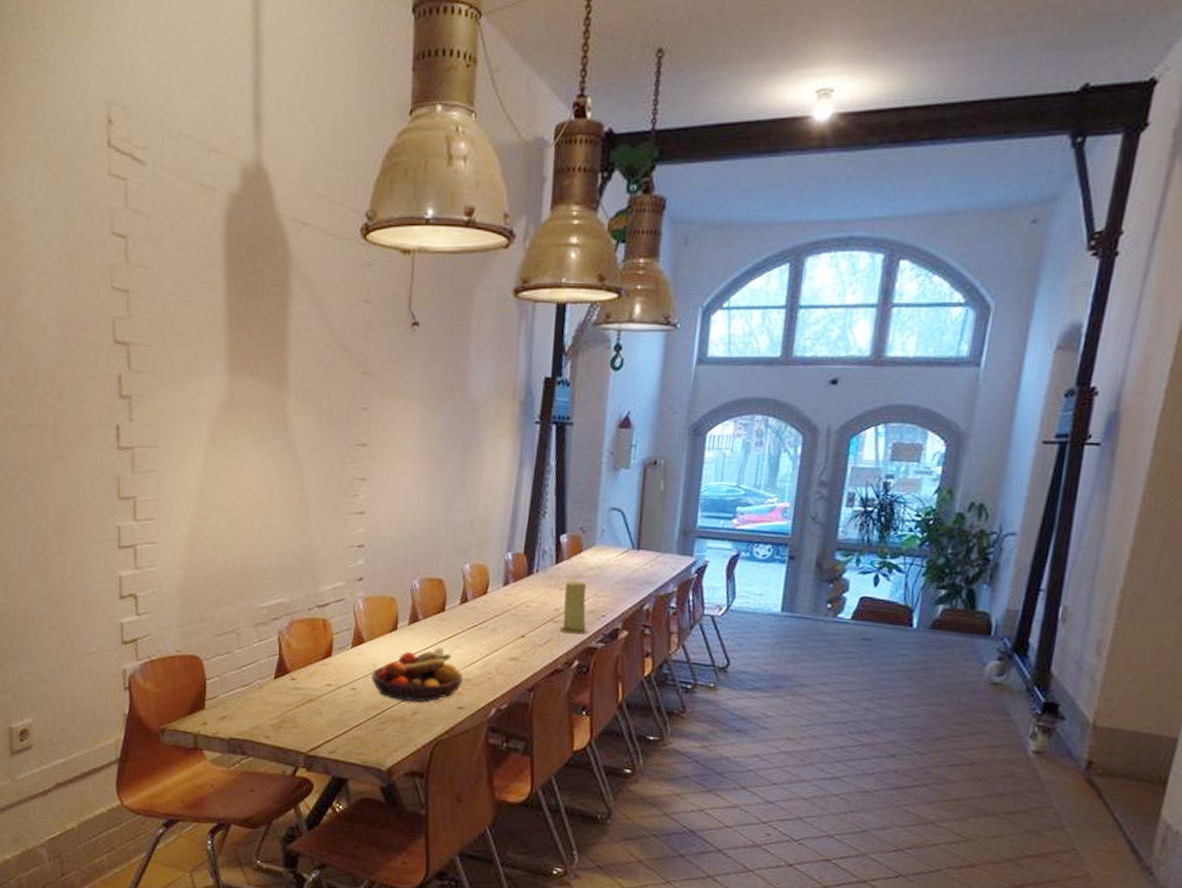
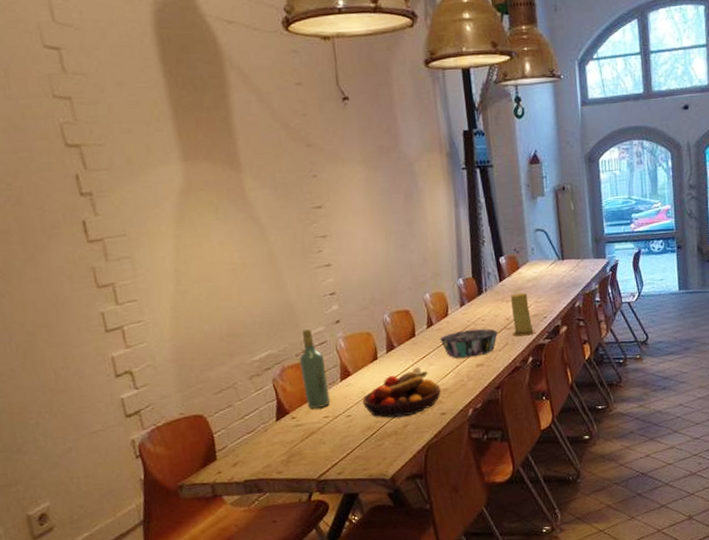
wine bottle: none [310,581,338,674] -> present [299,329,331,409]
decorative bowl: none [472,614,542,648] -> present [439,328,498,359]

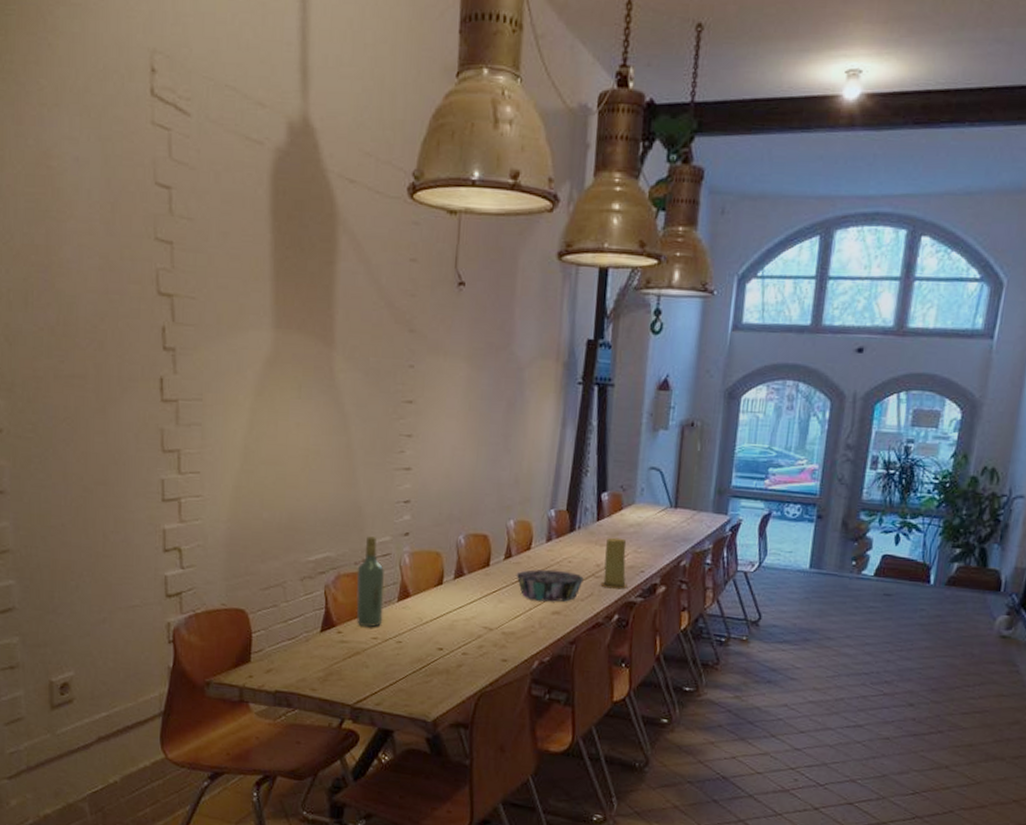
fruit bowl: present [362,366,441,418] -> none [417,600,508,655]

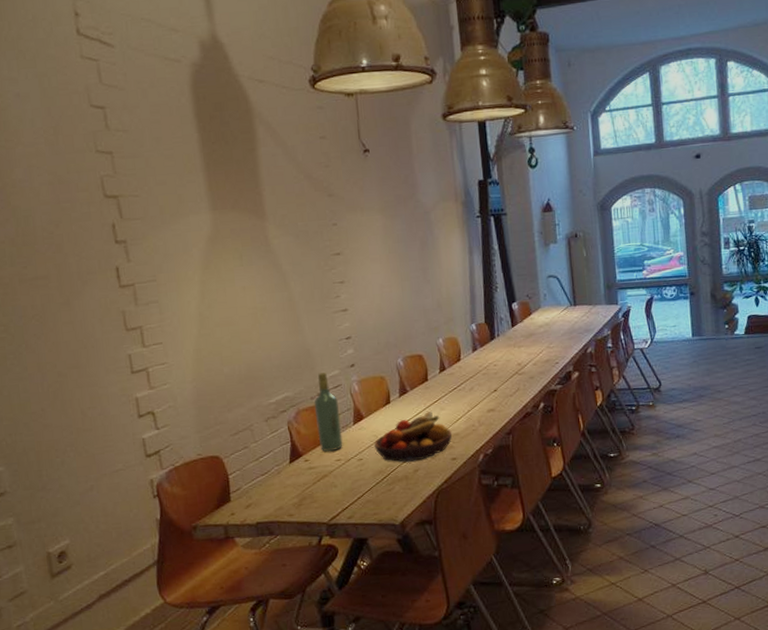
fruit bowl: none [417,600,508,655] -> present [374,410,453,462]
decorative bowl: present [516,569,584,602] -> none [452,373,509,403]
candle: present [600,537,627,589] -> none [523,338,547,382]

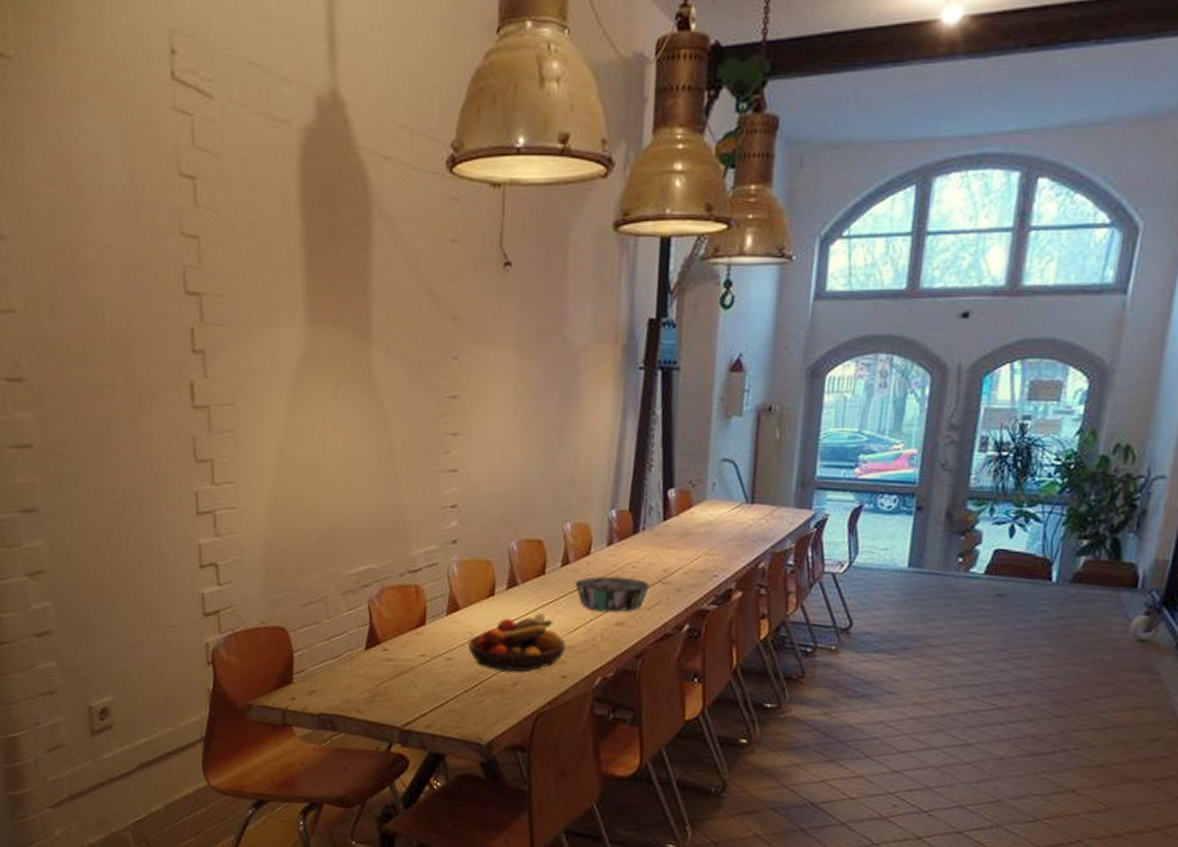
wine bottle: present [314,372,343,451] -> none [402,545,432,643]
decorative bowl: none [452,373,509,403] -> present [574,576,650,612]

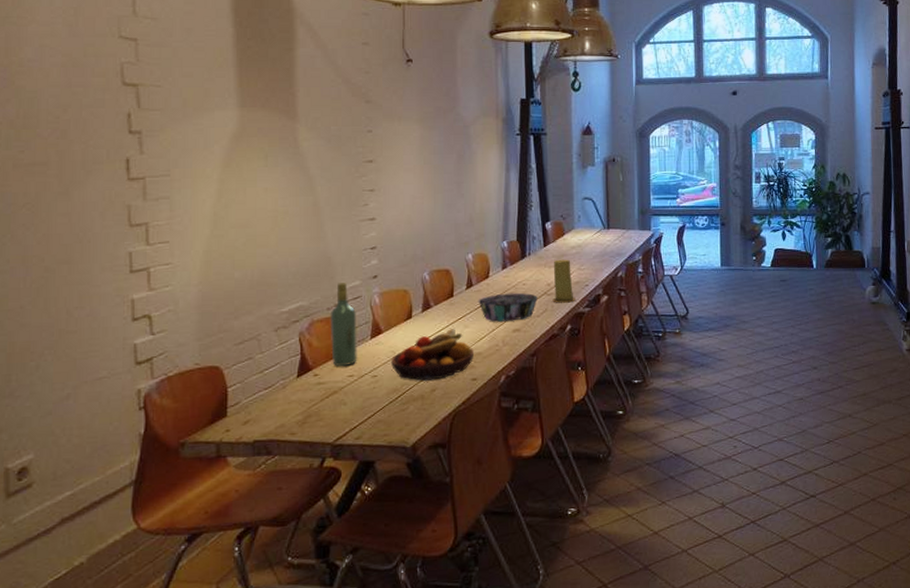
wine bottle: none [402,545,432,643] -> present [330,283,357,366]
candle: none [668,538,699,596] -> present [552,259,575,303]

